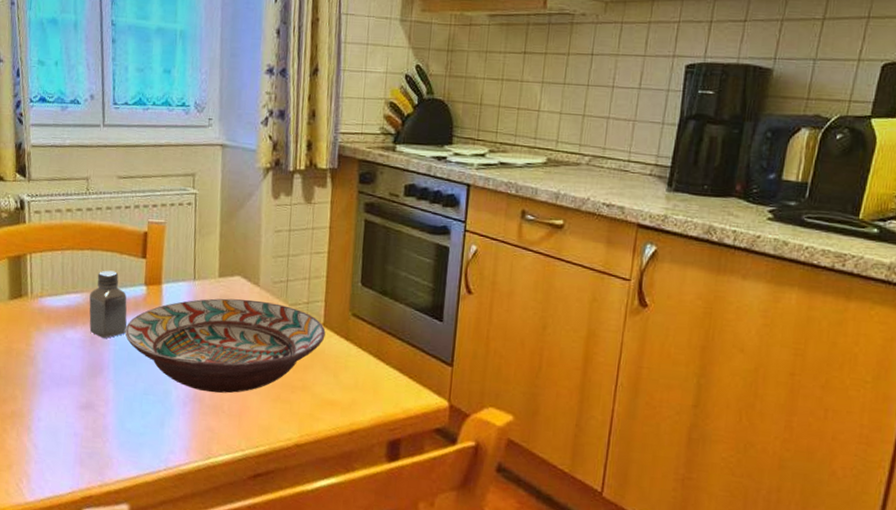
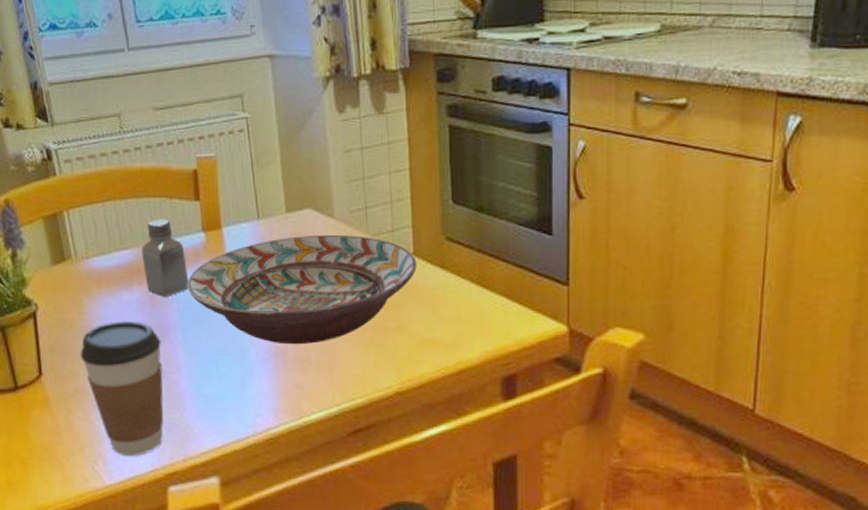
coffee cup: none [21,355,95,478] -> present [80,321,164,457]

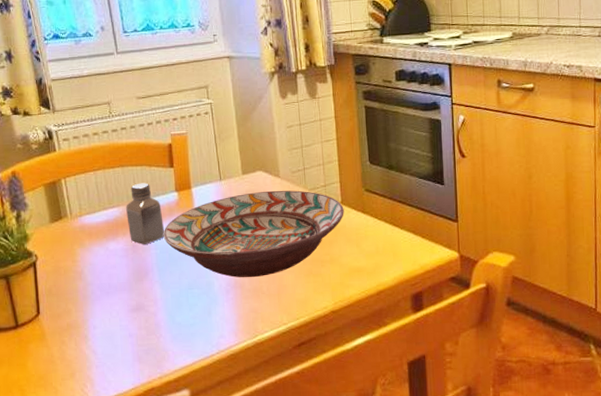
coffee cup: present [80,321,164,457] -> none [73,265,143,378]

